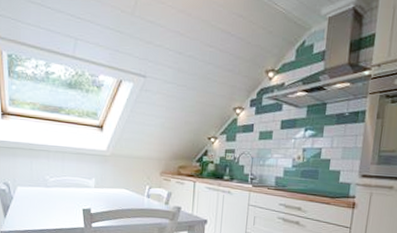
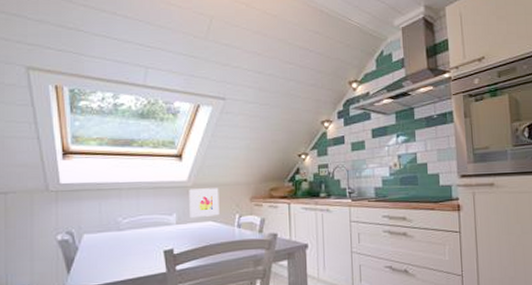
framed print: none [106,158,133,185] -> present [189,188,220,219]

